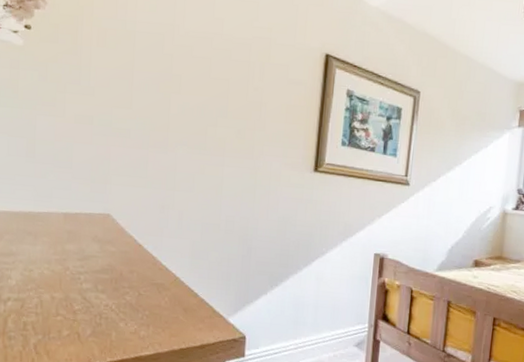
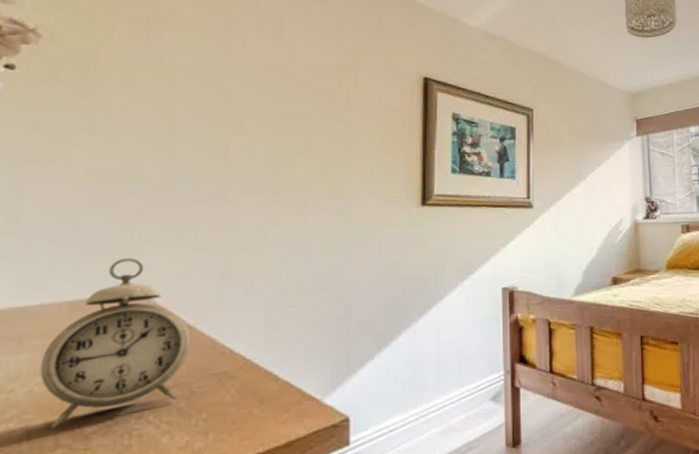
alarm clock: none [47,185,140,302] -> present [40,257,190,428]

